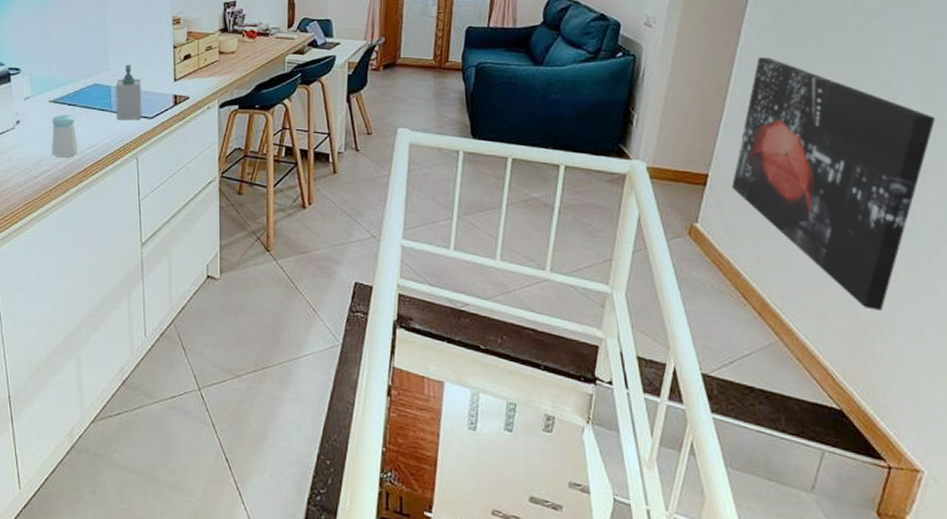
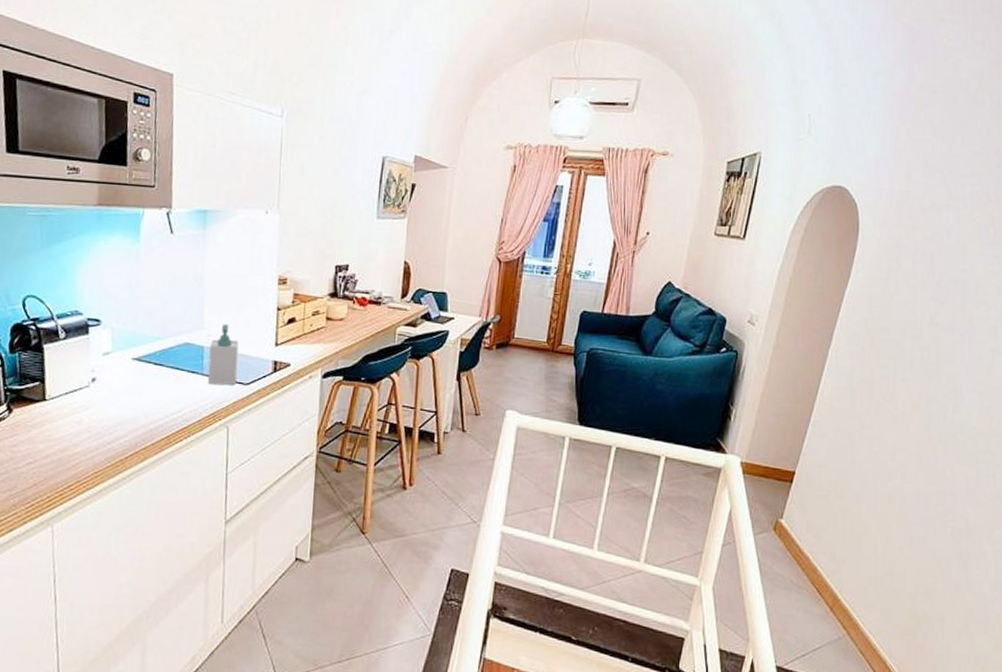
salt shaker: present [52,114,78,158] -> none [131,374,162,423]
wall art: present [732,57,935,312] -> none [815,362,990,608]

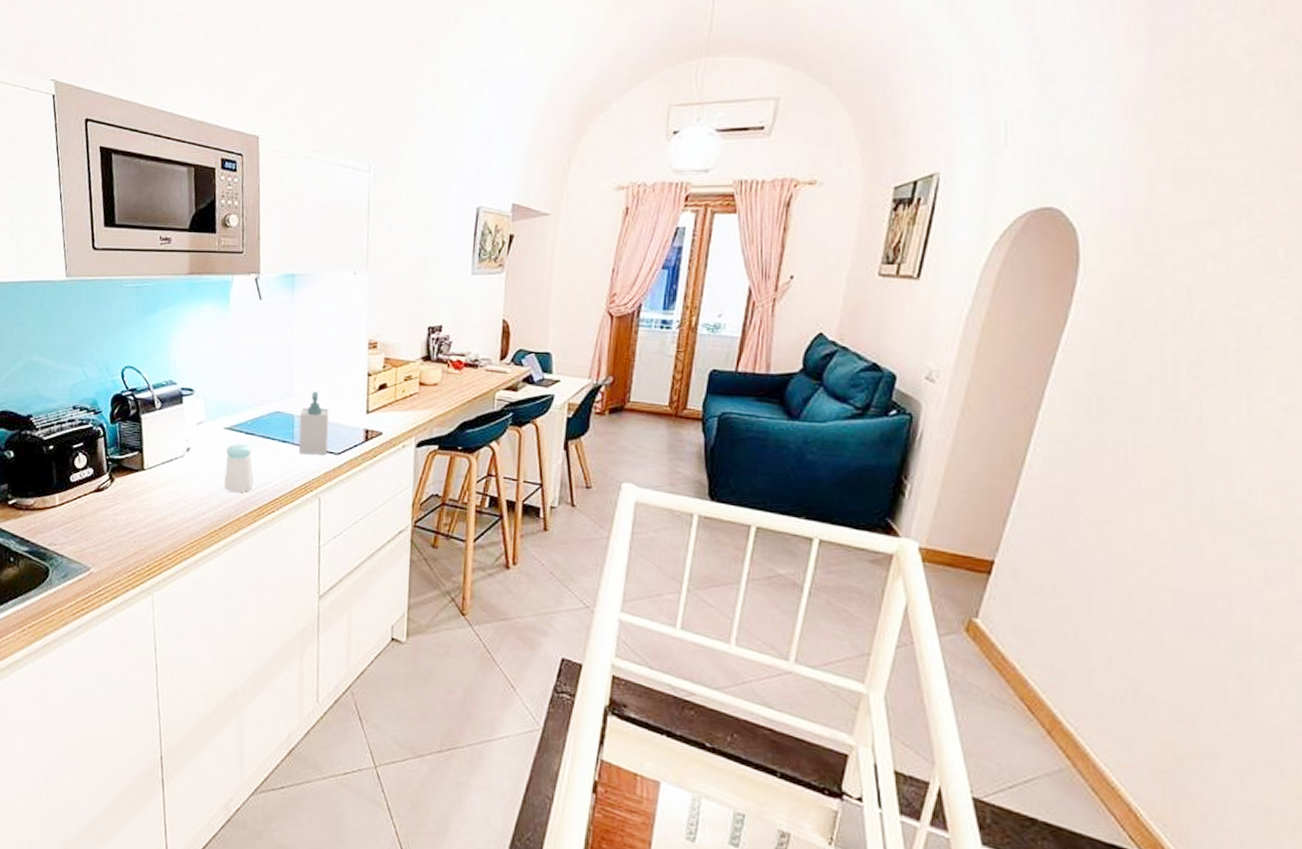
salt shaker: none [131,374,162,423] -> present [224,443,254,493]

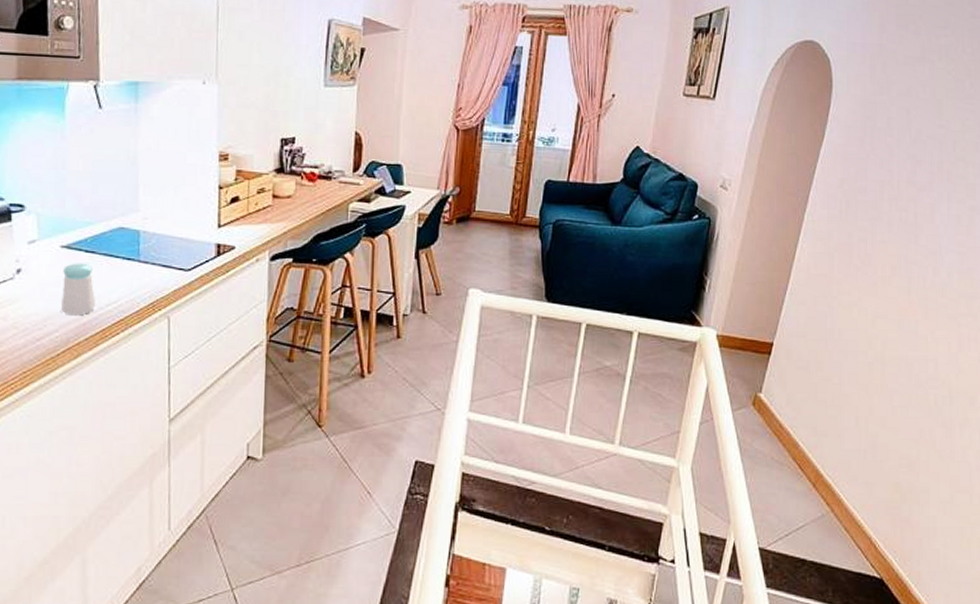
soap bottle: present [298,391,329,455] -> none [145,205,178,272]

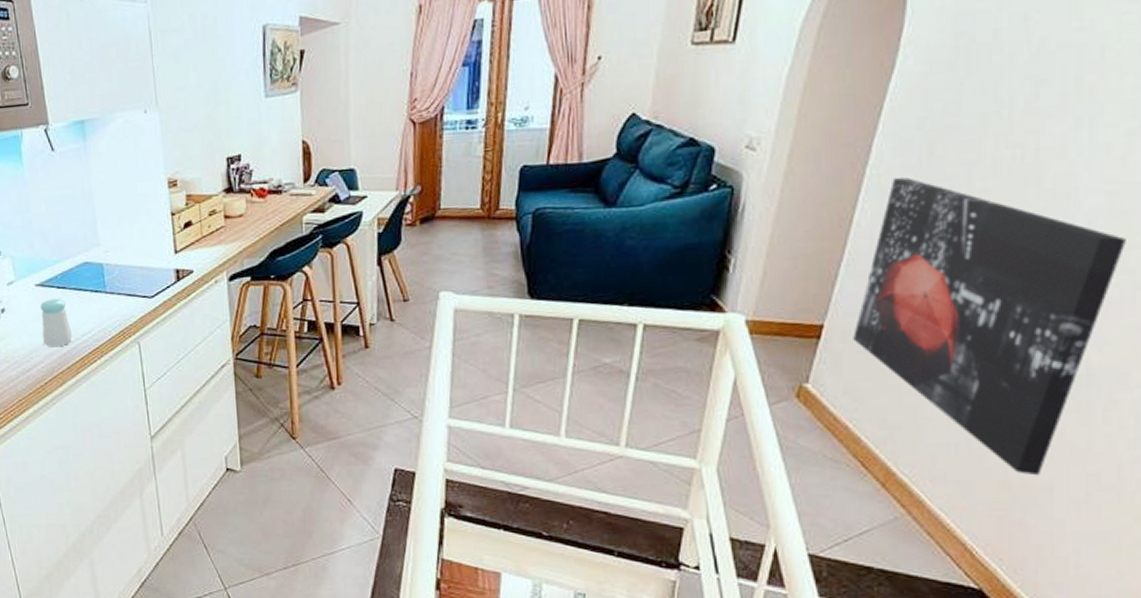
wall art: none [794,225,971,480] -> present [853,177,1126,476]

